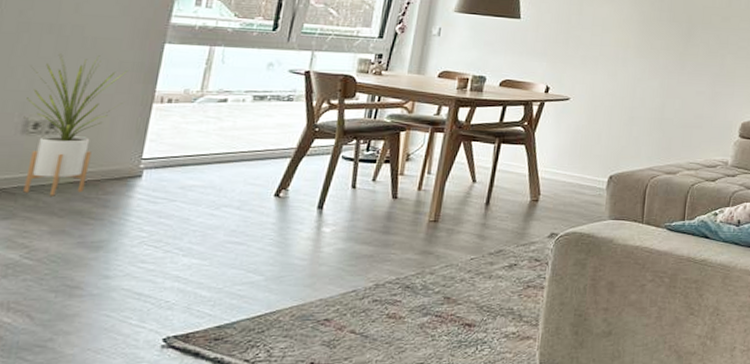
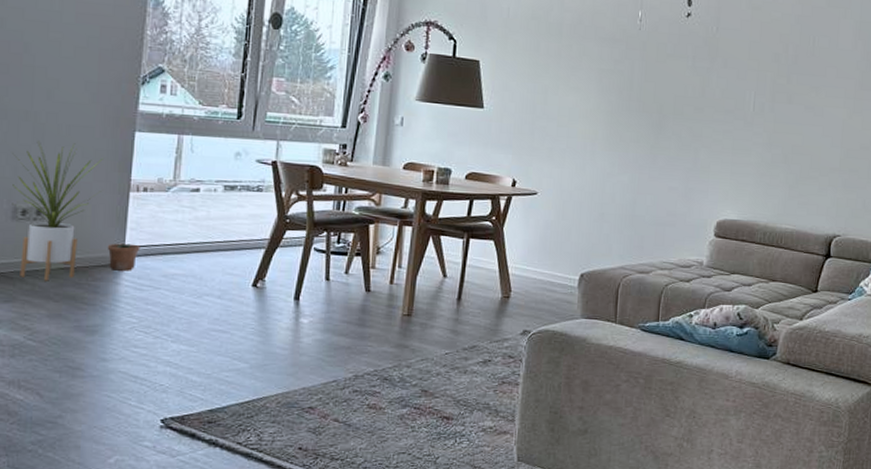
planter: none [122,155,159,184] -> present [107,243,140,271]

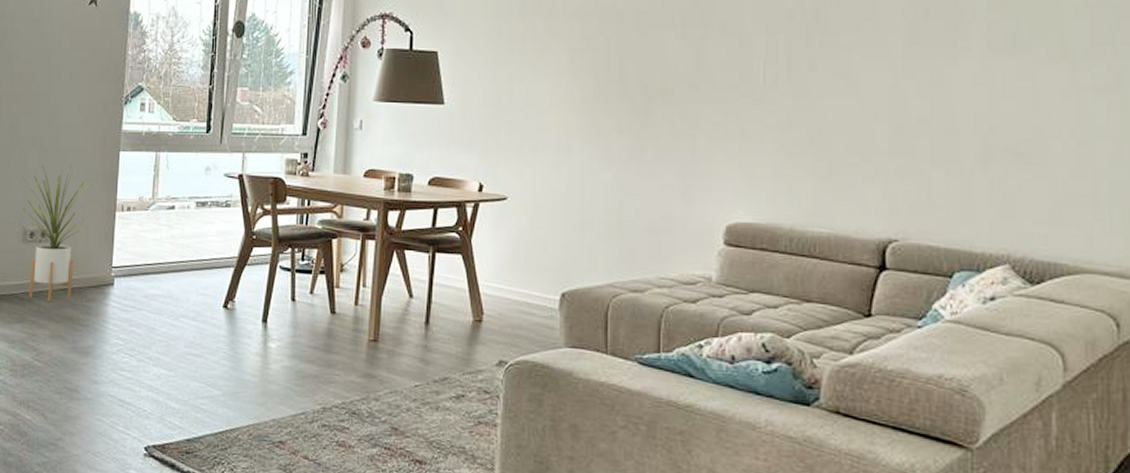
planter: present [107,243,140,271] -> none [97,263,125,292]

